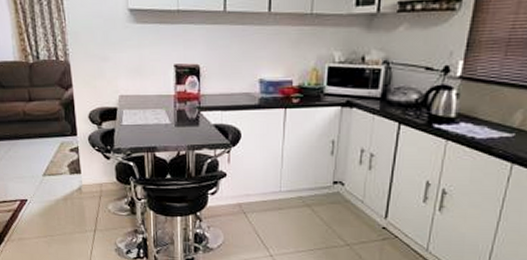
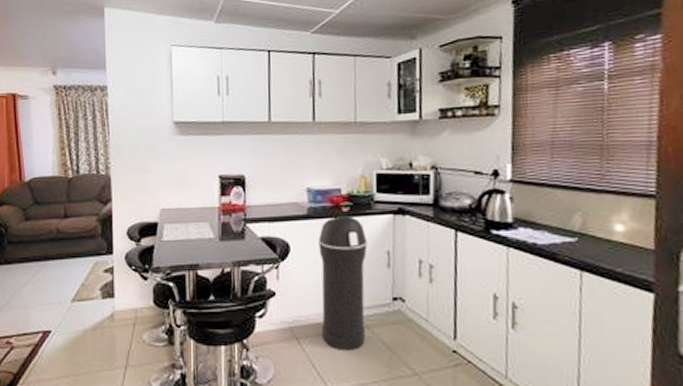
trash can: none [267,105,314,224] -> present [318,215,367,350]

